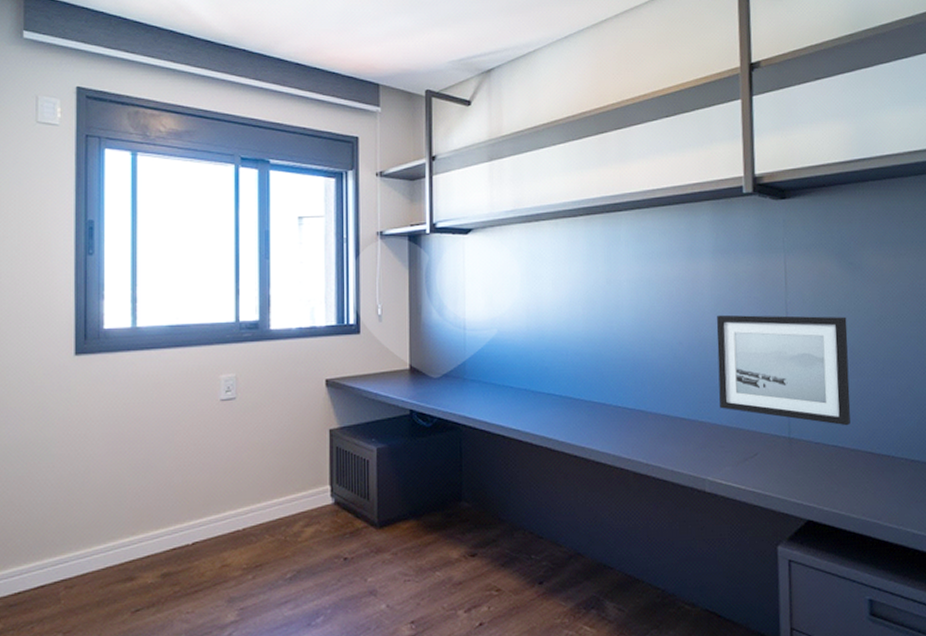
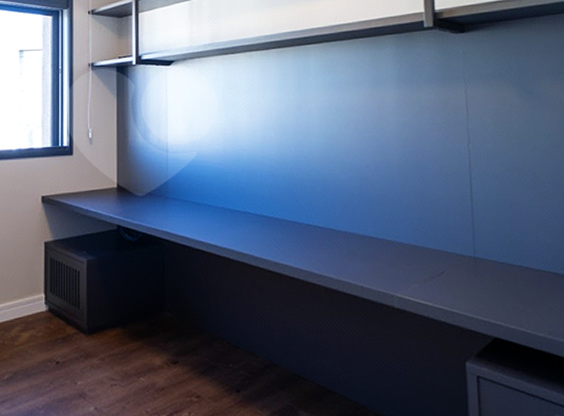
wall art: present [716,314,851,426] -> none [401,140,534,247]

